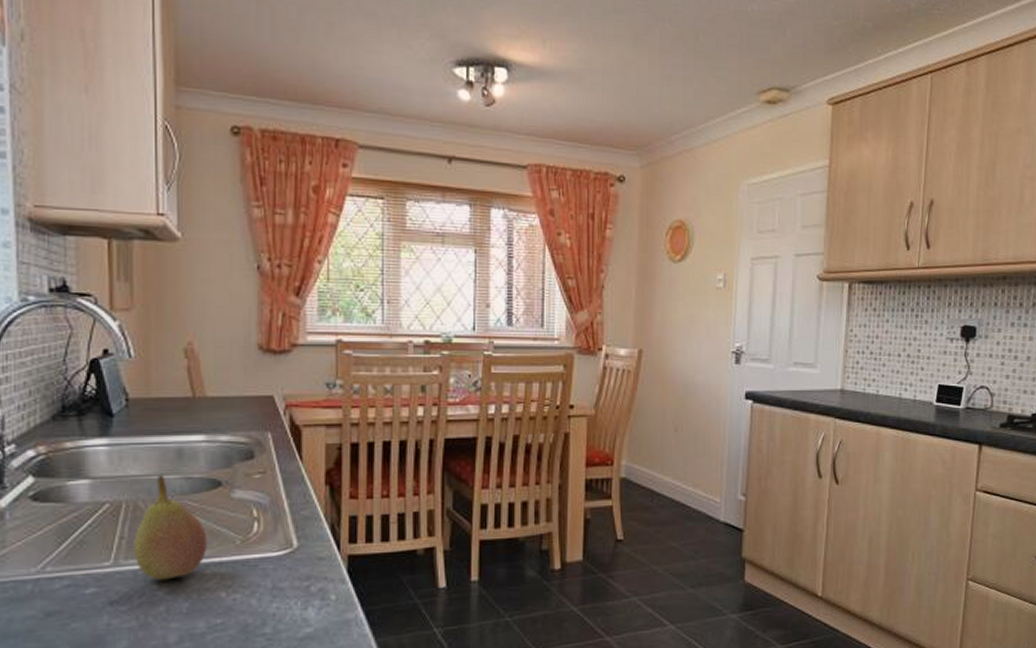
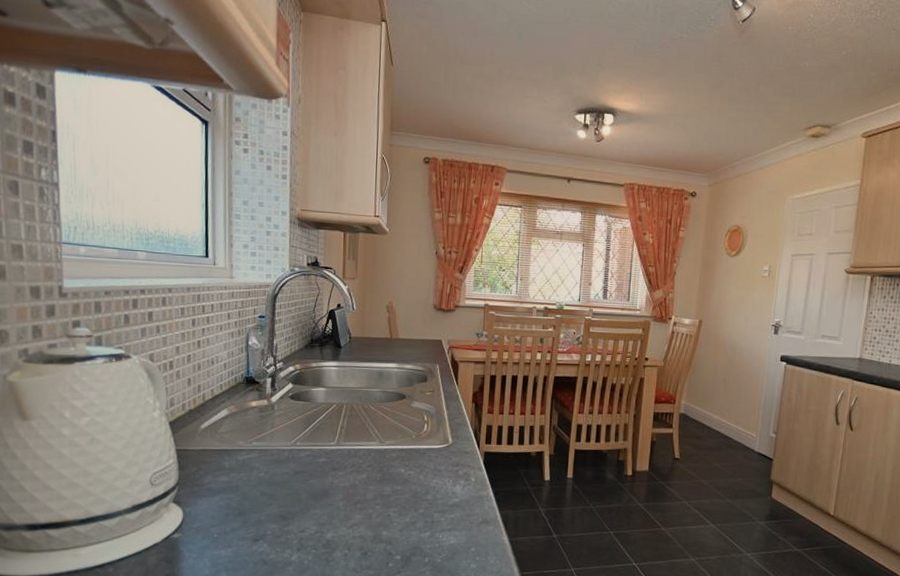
fruit: present [134,475,208,581] -> none [349,388,395,458]

